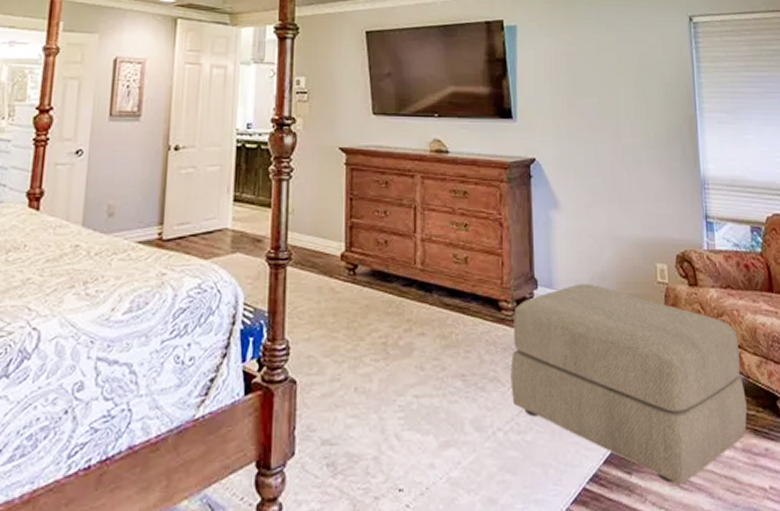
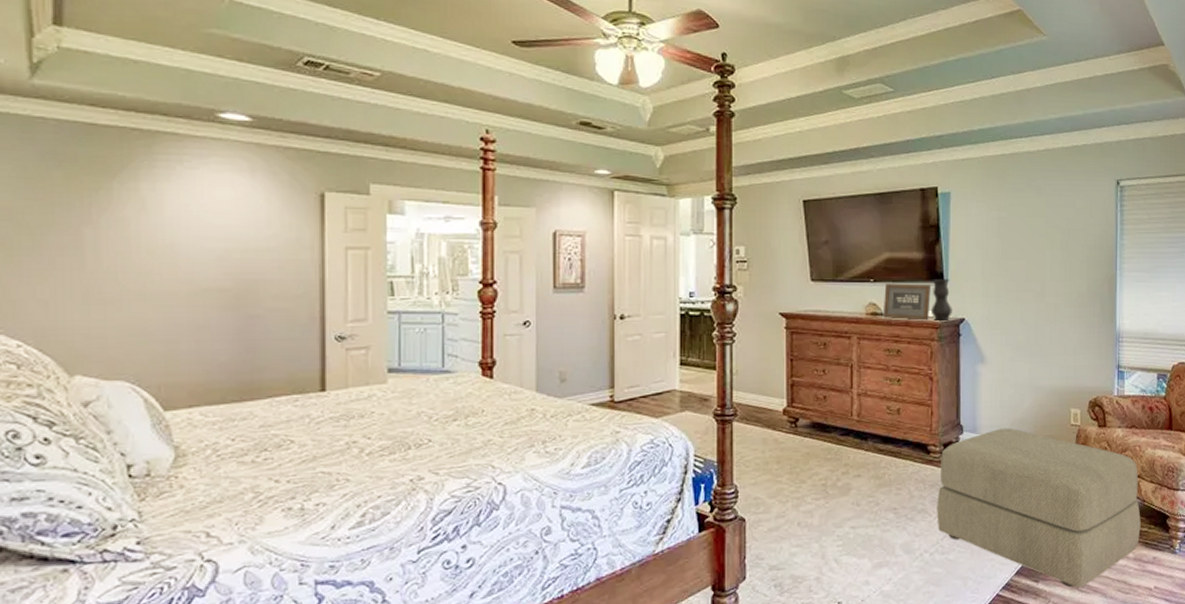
picture frame: none [448,119,498,160] -> present [883,283,930,321]
vase: none [499,115,522,160] -> present [932,279,952,320]

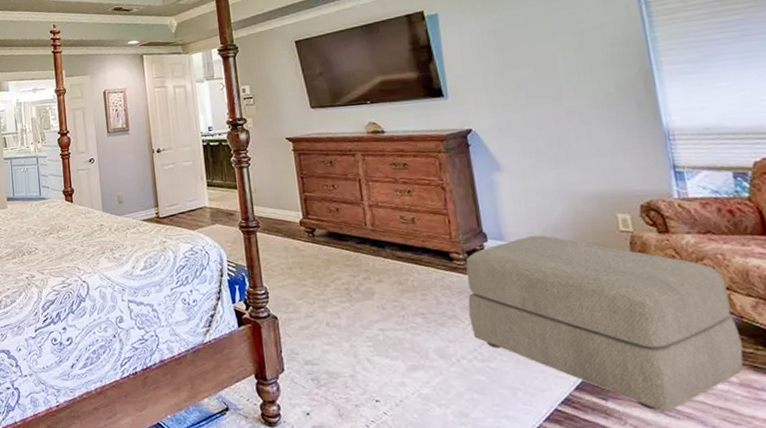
picture frame: present [883,283,930,321] -> none [382,101,433,136]
vase: present [932,279,952,320] -> none [430,94,457,133]

